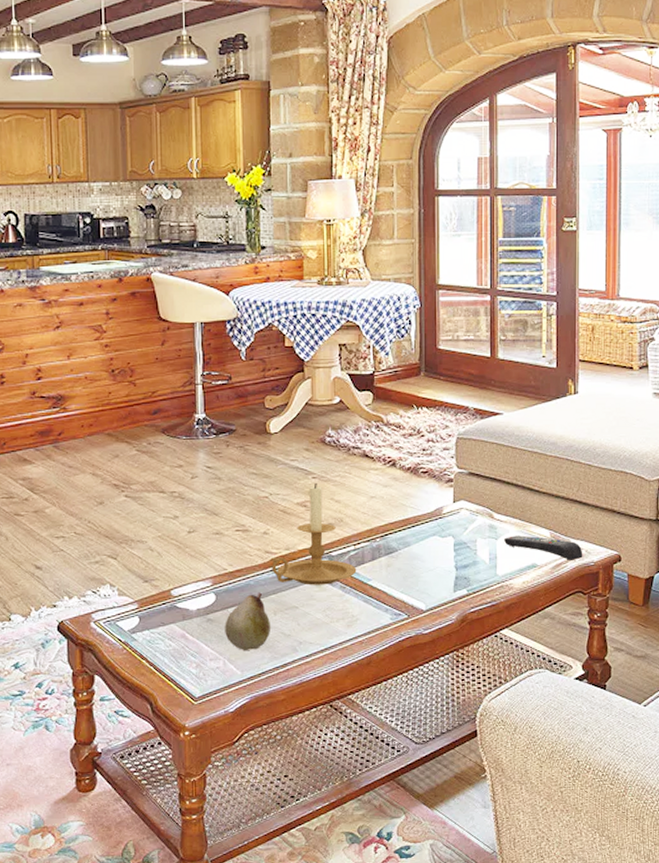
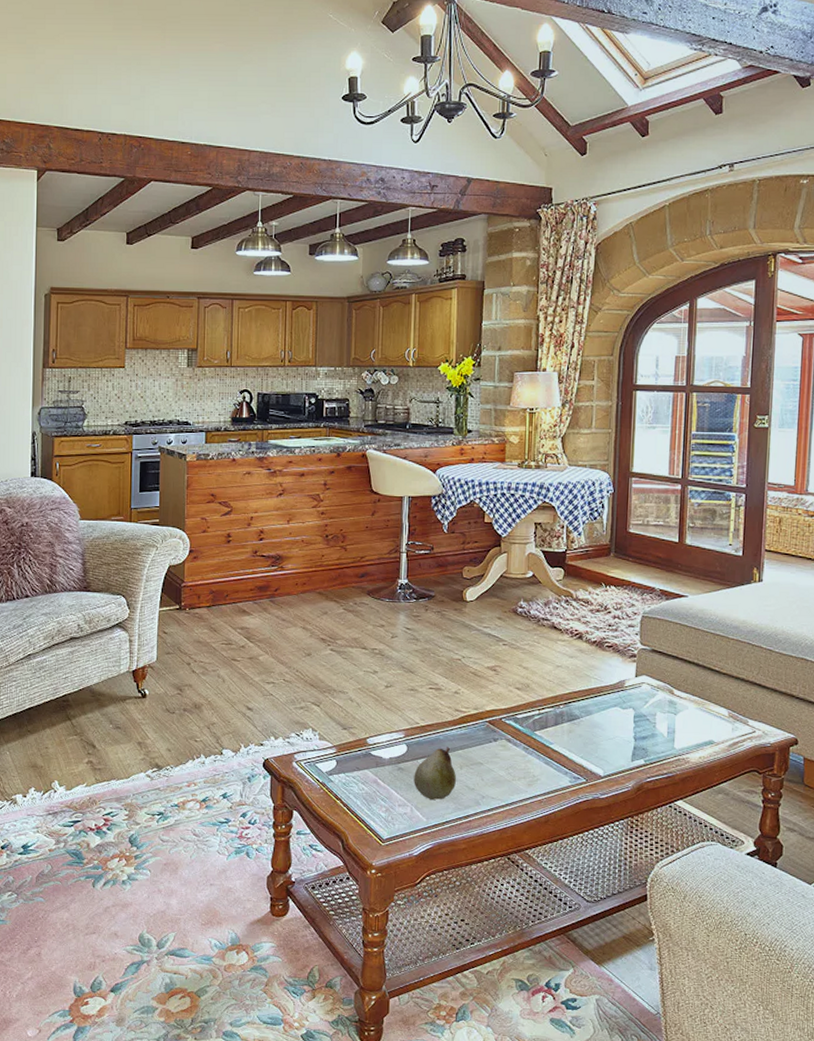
candle holder: present [270,483,357,585] -> none [459,650,540,745]
remote control: present [504,535,583,560] -> none [683,712,760,740]

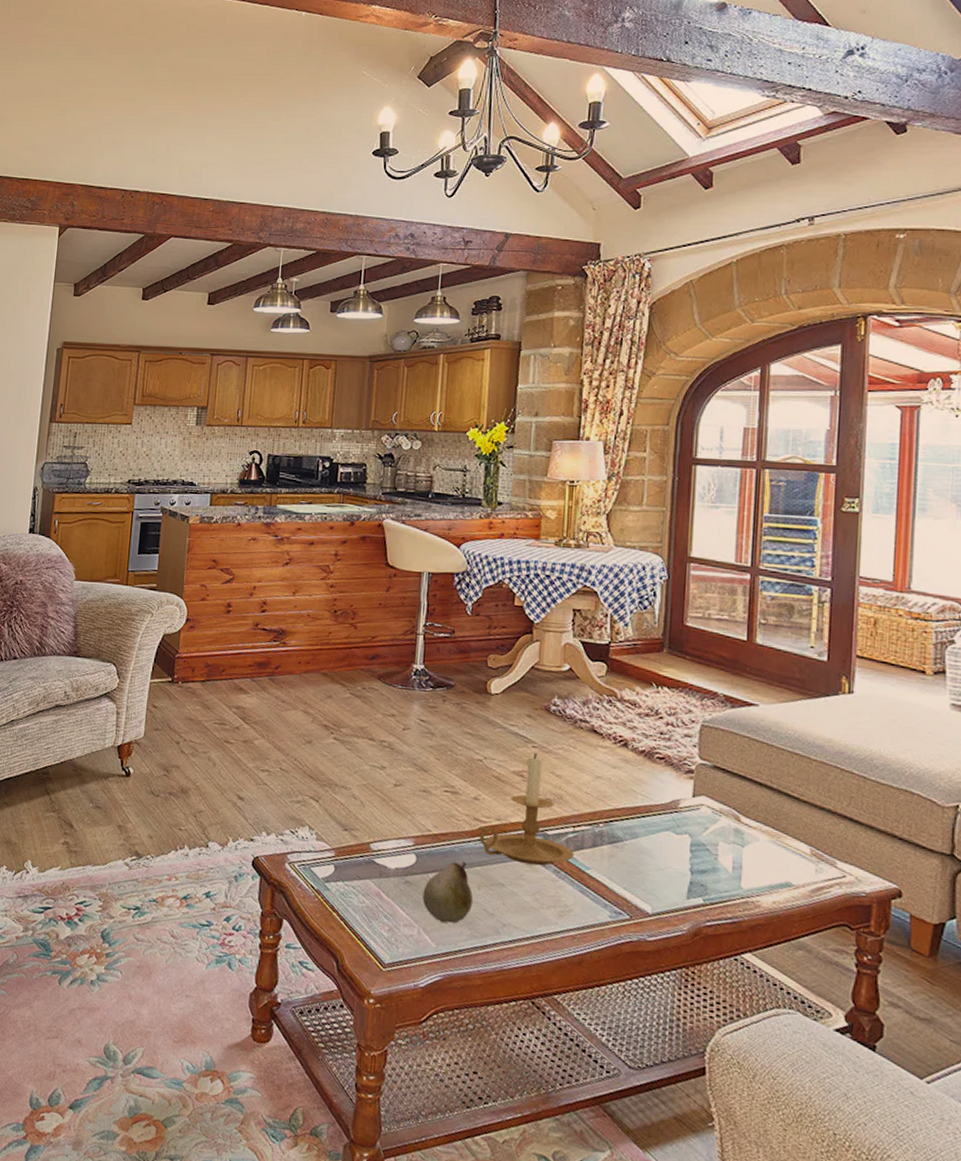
candle holder: none [459,650,540,745] -> present [479,753,575,866]

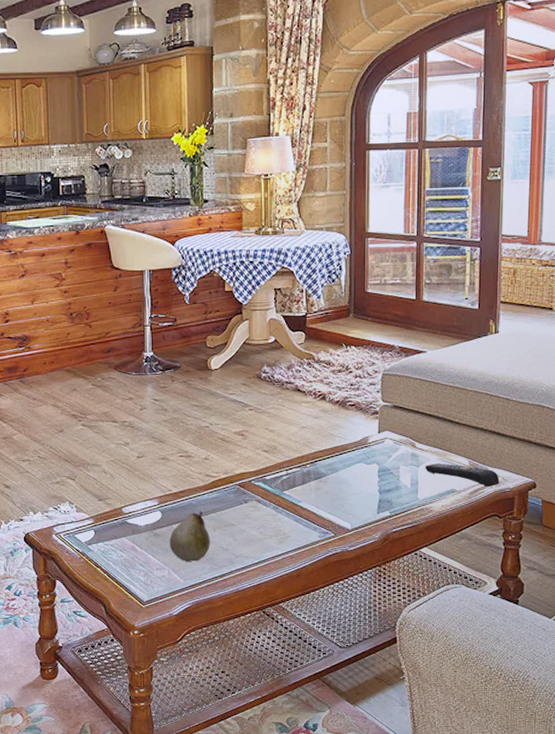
candle holder: present [479,753,575,866] -> none [210,415,289,506]
remote control: none [752,845,852,887] -> present [425,463,500,487]

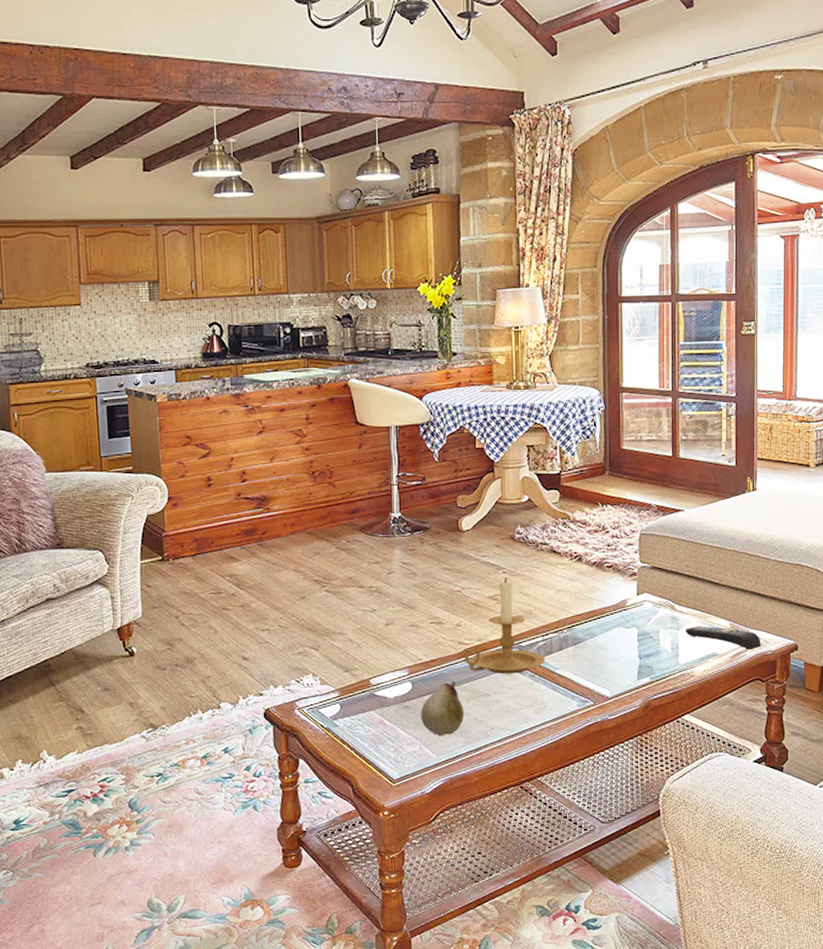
candle holder: none [210,415,289,506] -> present [463,578,545,674]

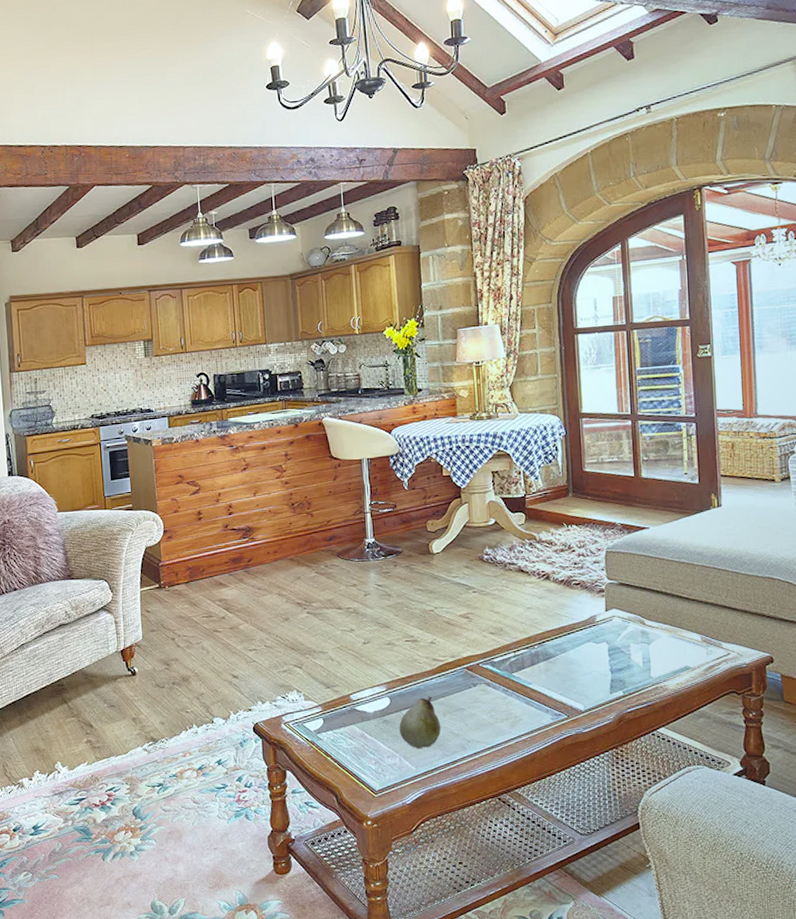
candle holder: present [463,578,545,674] -> none [438,597,518,689]
remote control: present [686,626,761,649] -> none [656,640,735,663]

